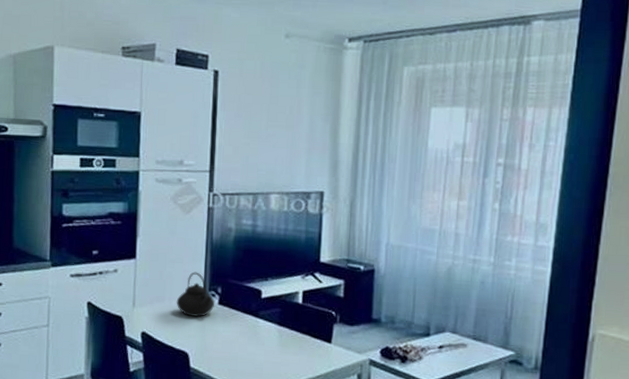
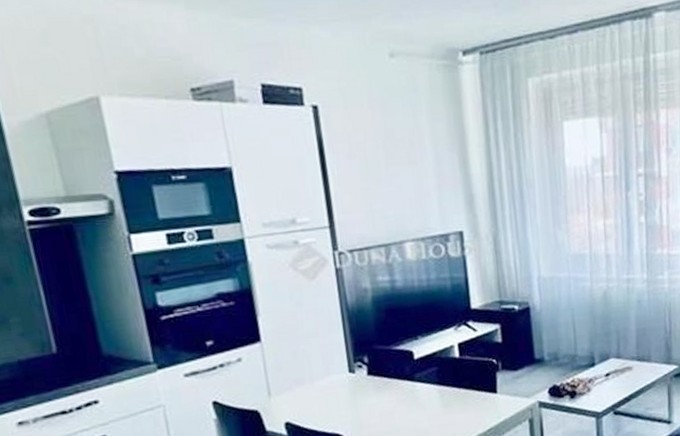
teapot: present [176,272,215,317] -> none [318,344,364,396]

